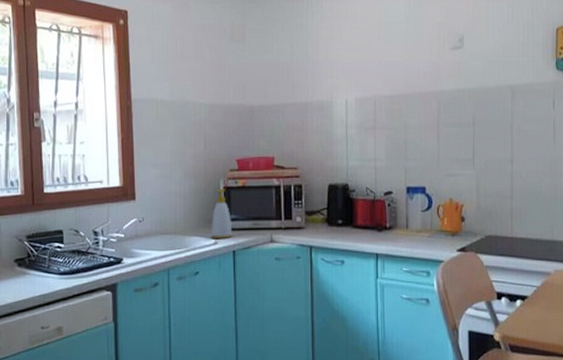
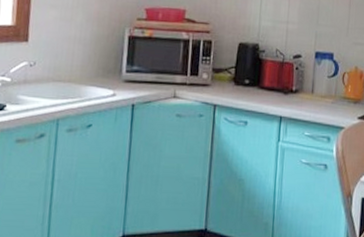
soap bottle: present [212,189,233,238] -> none [110,37,134,91]

